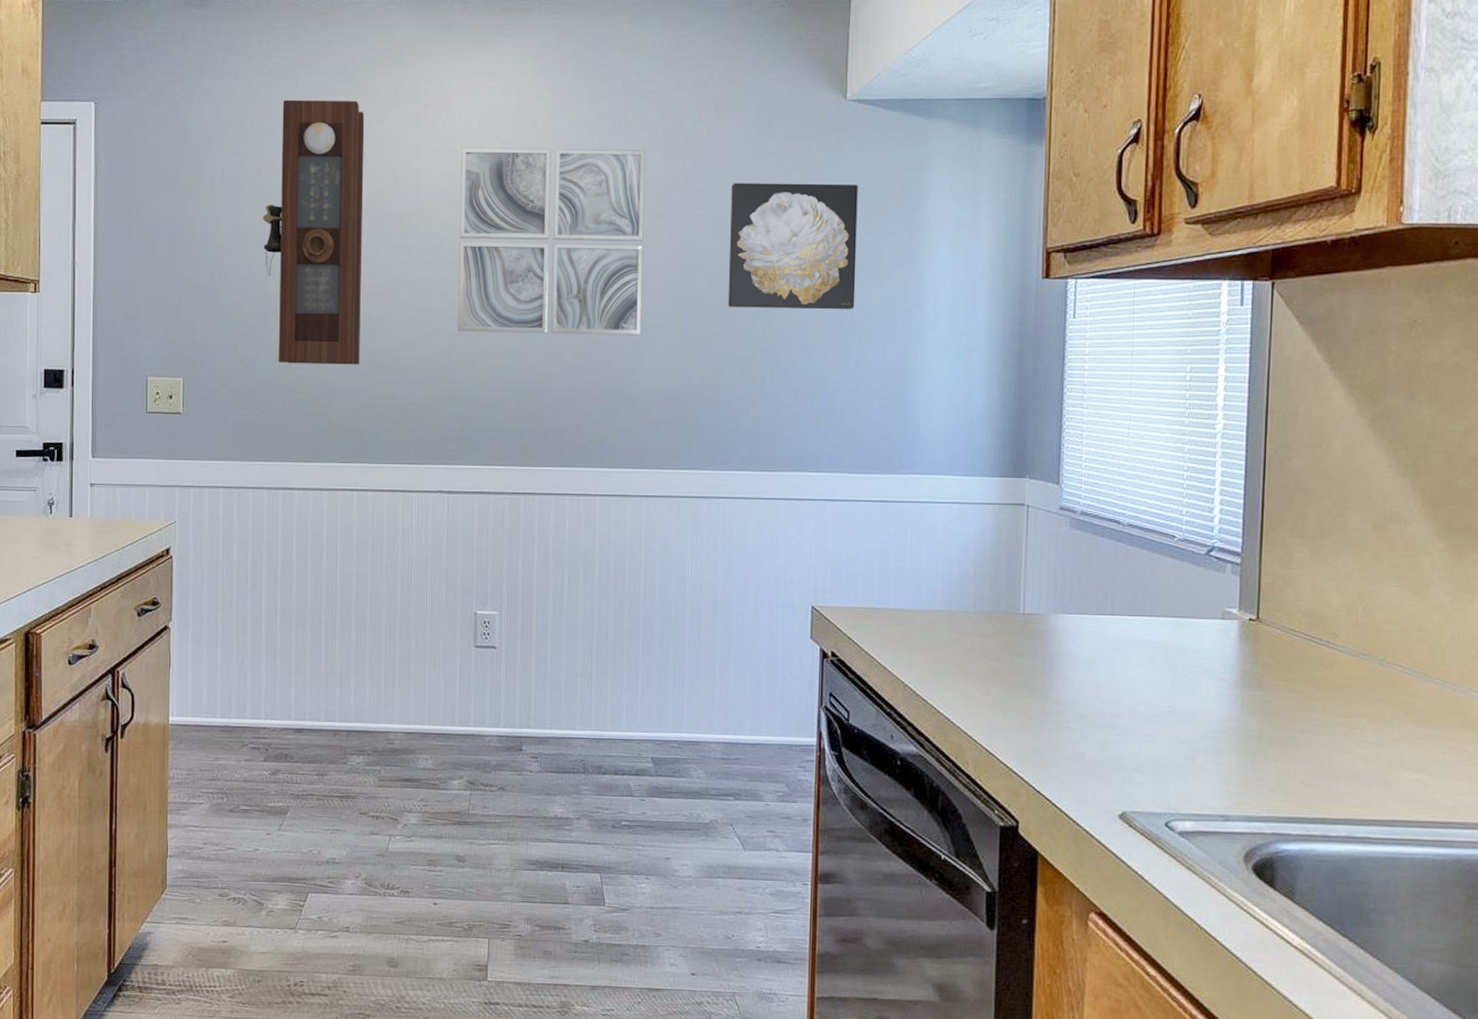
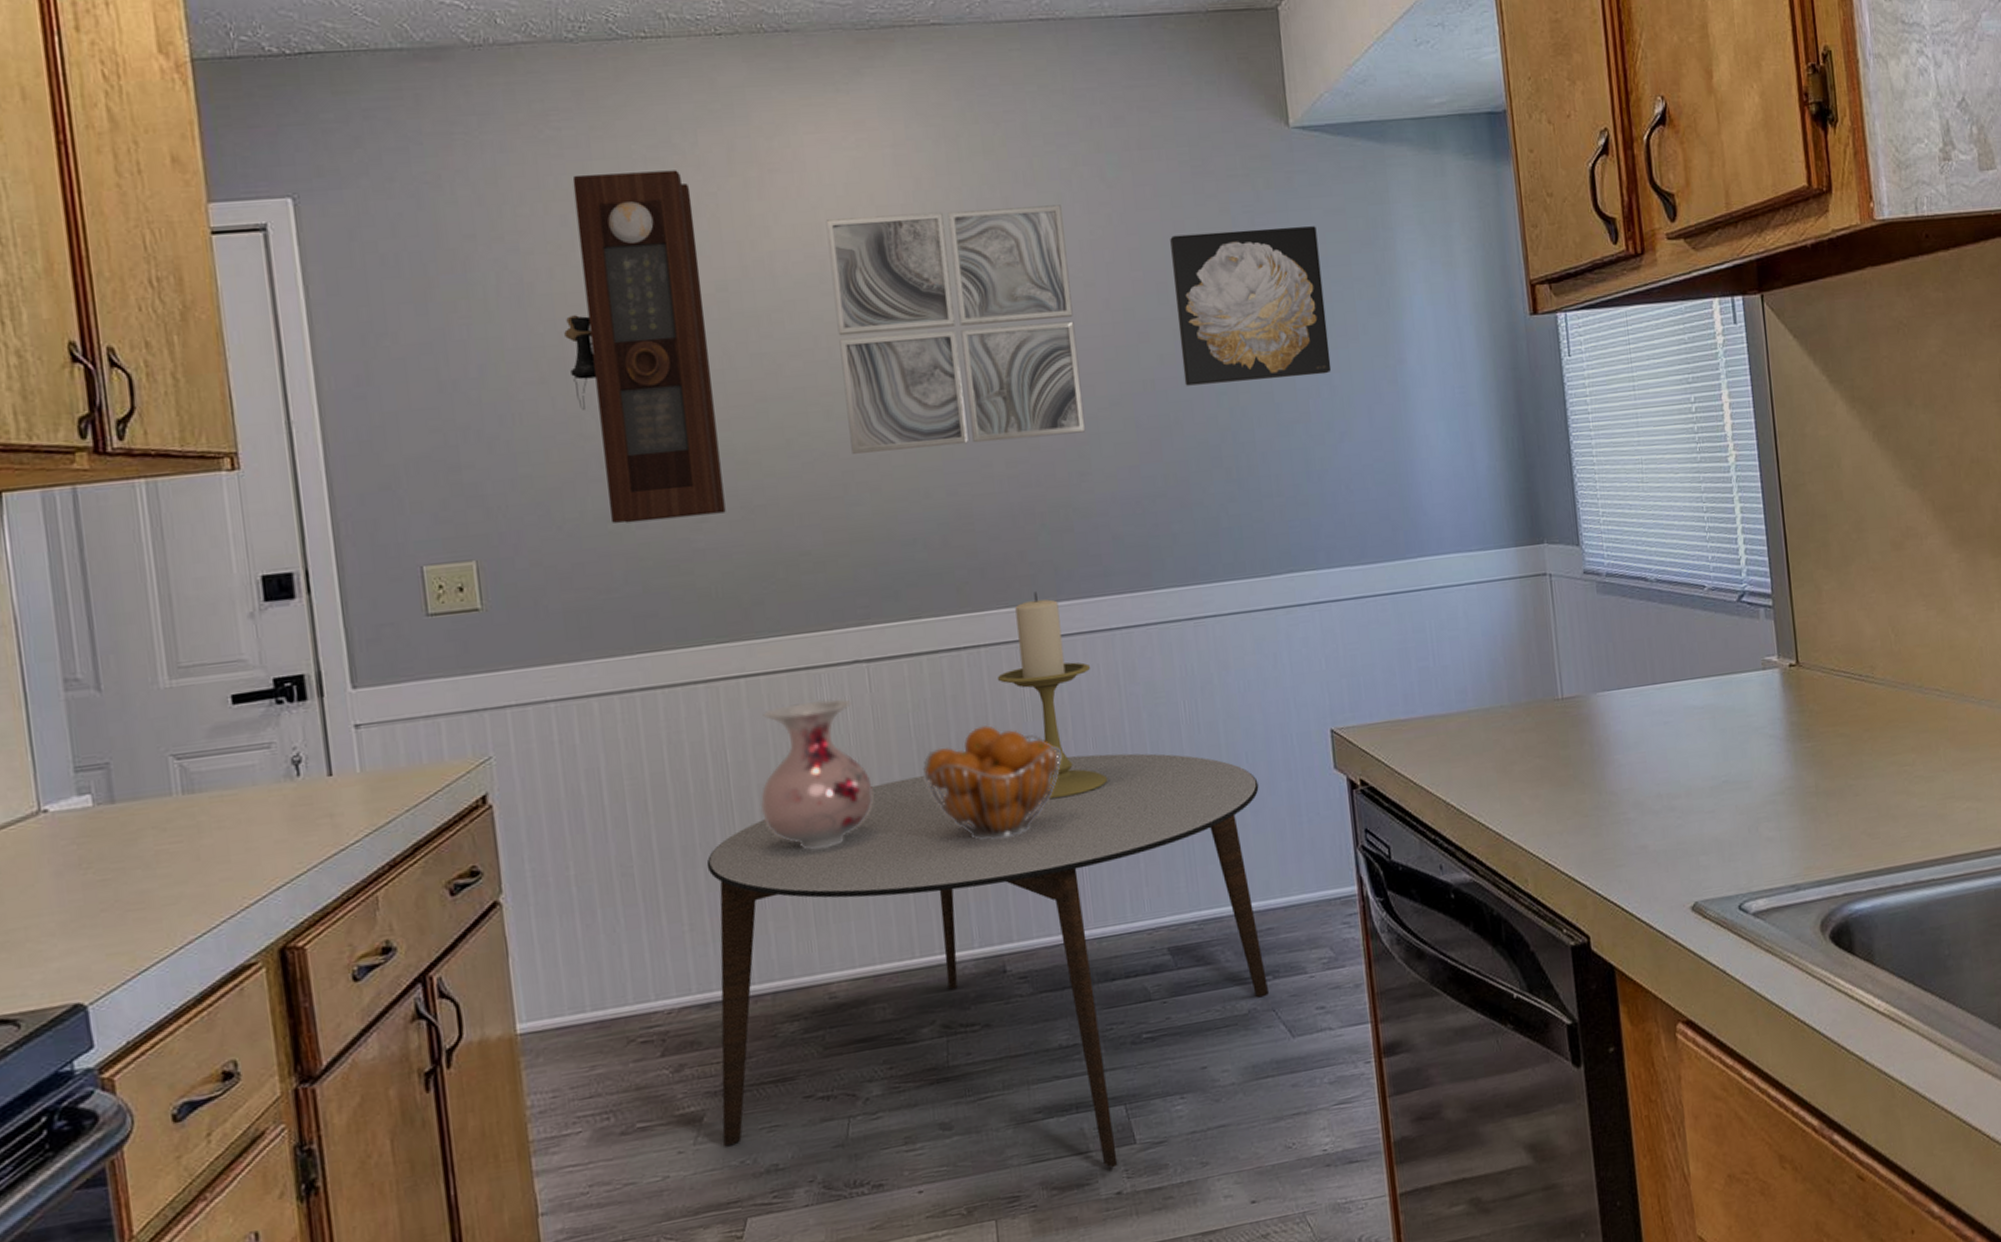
dining table: none [299,587,744,921] -> present [706,753,1268,1168]
vase: none [356,516,440,629] -> present [760,699,873,849]
fruit basket: none [479,557,588,646] -> present [923,725,1063,840]
candle holder: none [545,457,622,623] -> present [997,592,1108,798]

